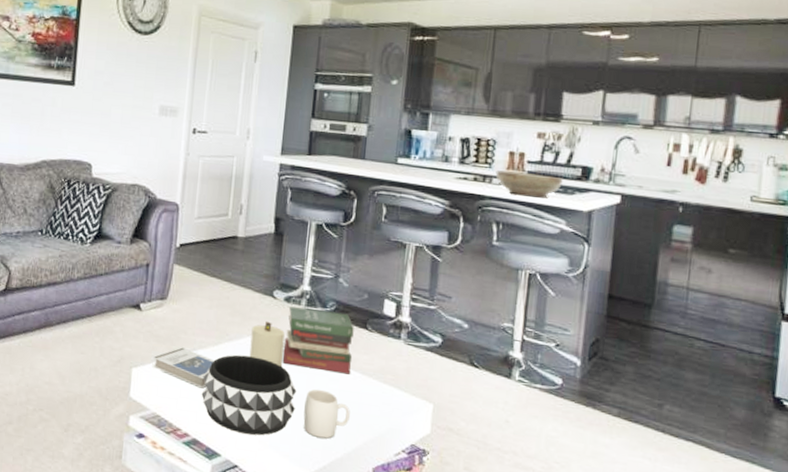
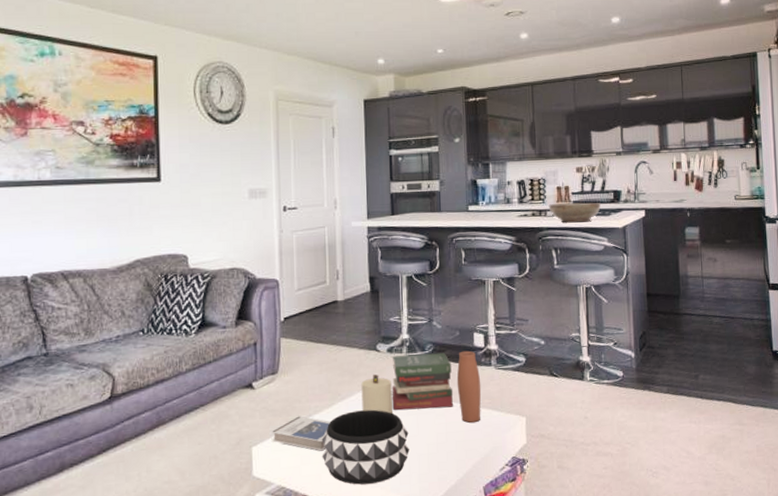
mug: present [303,389,350,439] -> none [417,426,458,471]
vase: none [357,316,386,397] -> present [456,350,482,423]

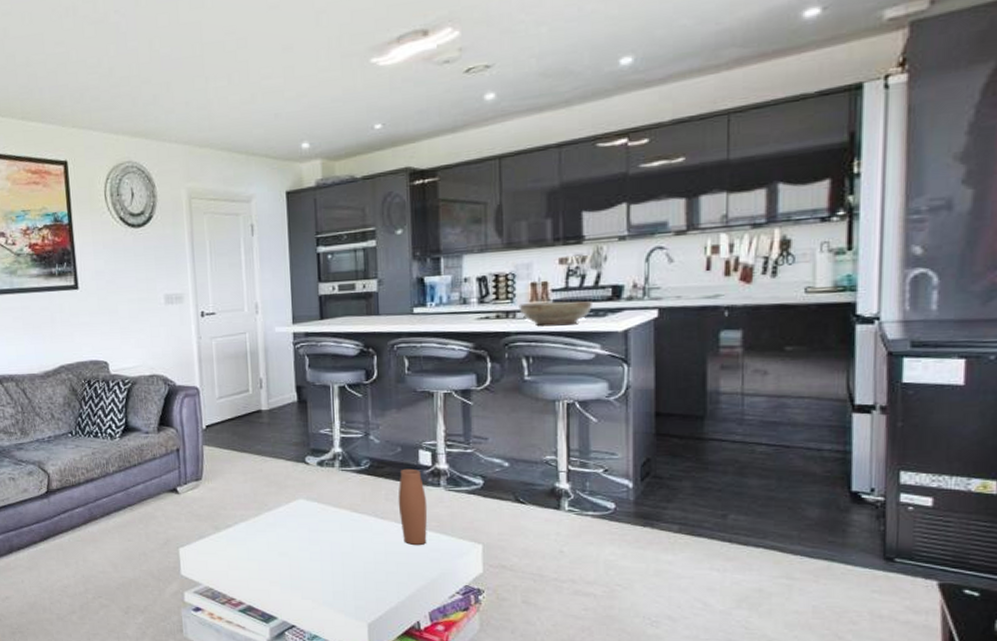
hardback book: present [271,416,331,451] -> none [197,523,257,559]
decorative bowl: present [321,409,409,485] -> none [248,522,343,595]
candle: present [361,374,392,414] -> none [289,487,324,528]
books: present [391,352,454,410] -> none [322,469,395,527]

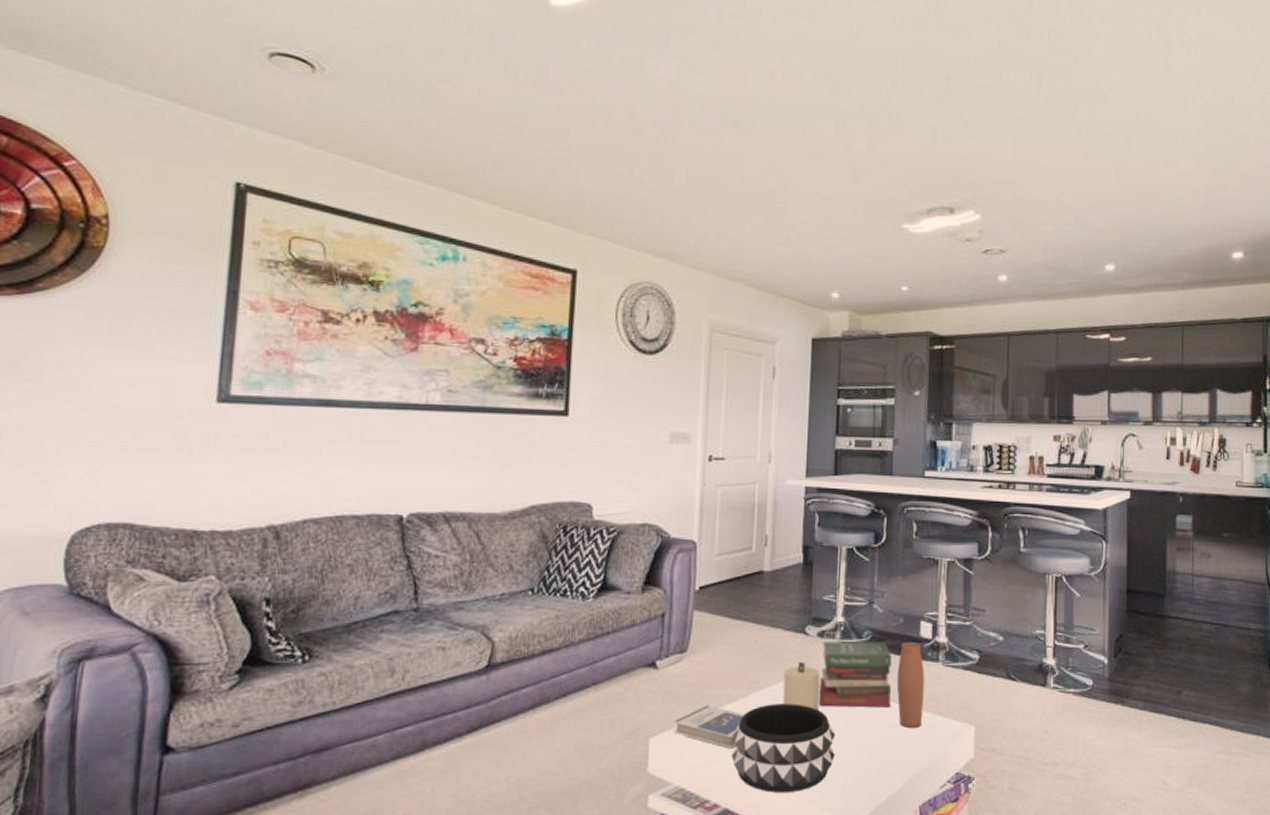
hardback book: none [197,523,257,559] -> present [672,705,744,749]
decorative bowl: none [248,522,343,595] -> present [731,703,836,793]
candle: none [289,487,324,528] -> present [783,661,820,710]
books: none [322,469,395,527] -> present [819,642,892,708]
bowl: present [519,300,592,326] -> none [1018,476,1079,500]

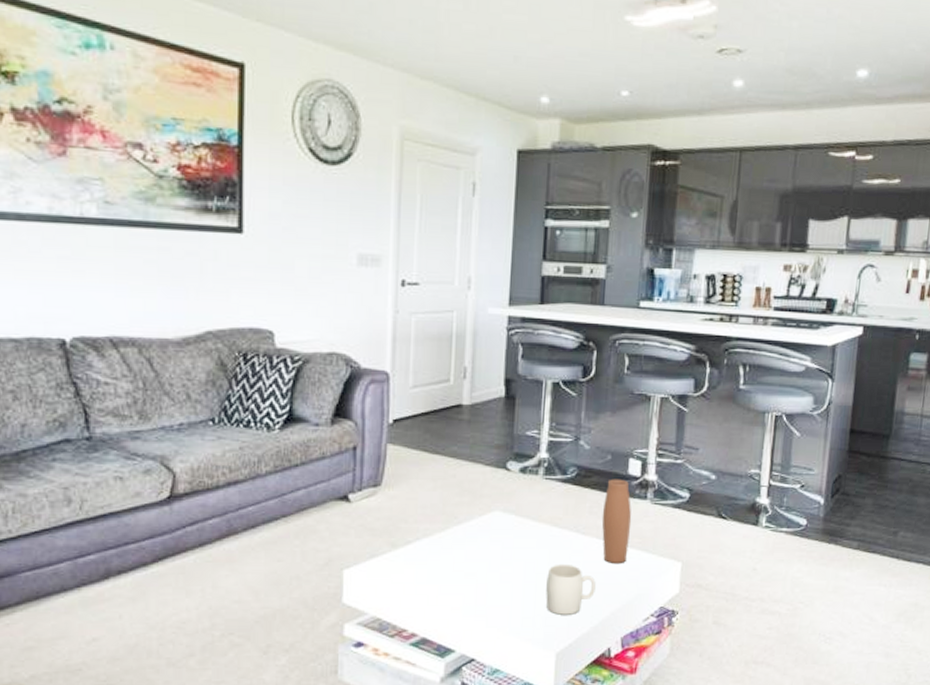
hardback book: present [672,705,744,749] -> none [367,538,442,581]
decorative bowl: present [731,703,836,793] -> none [428,538,537,623]
candle: present [783,661,820,710] -> none [482,496,521,545]
books: present [819,642,892,708] -> none [520,478,598,544]
mug: none [844,728,893,783] -> present [546,563,596,615]

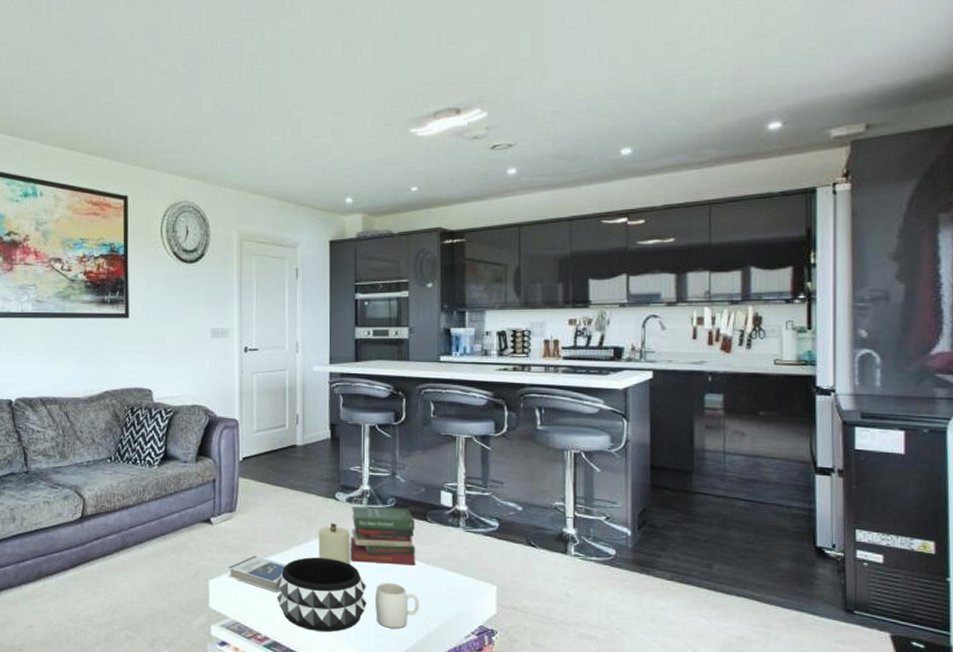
hardback book: none [367,538,442,581] -> present [227,555,286,593]
decorative bowl: none [428,538,537,623] -> present [276,557,367,632]
candle: none [482,496,521,545] -> present [318,522,350,565]
books: none [520,478,598,544] -> present [350,507,416,566]
vase: present [601,479,632,563] -> none [420,508,447,584]

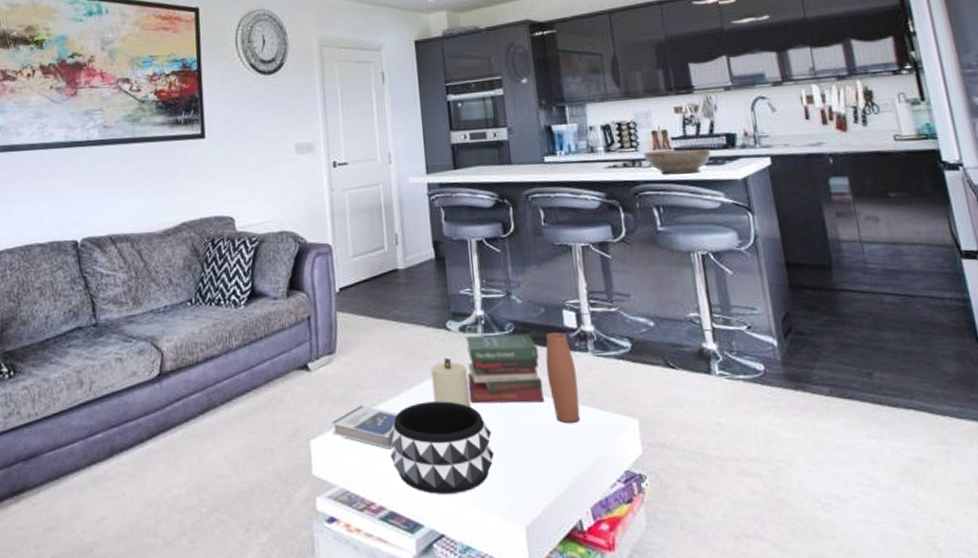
mug: present [375,582,419,628] -> none [502,425,554,483]
vase: none [420,508,447,584] -> present [545,332,580,423]
bowl: none [533,359,597,381] -> present [643,148,711,174]

